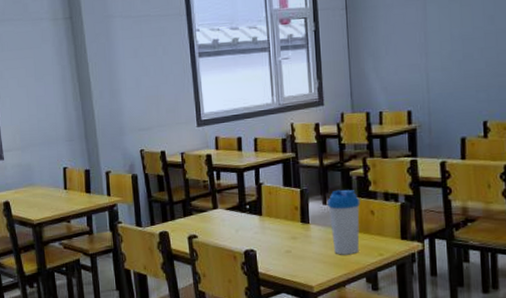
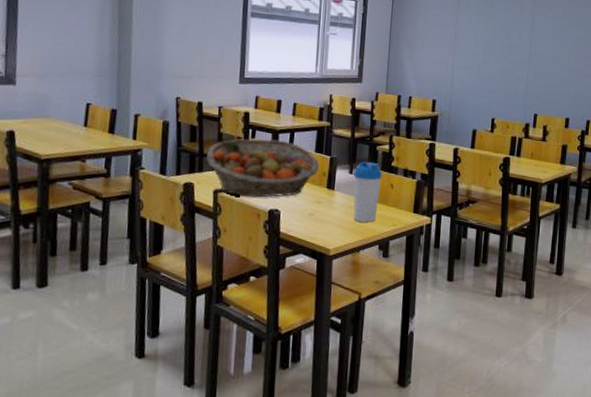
fruit basket: none [176,178,290,240] -> present [207,139,320,198]

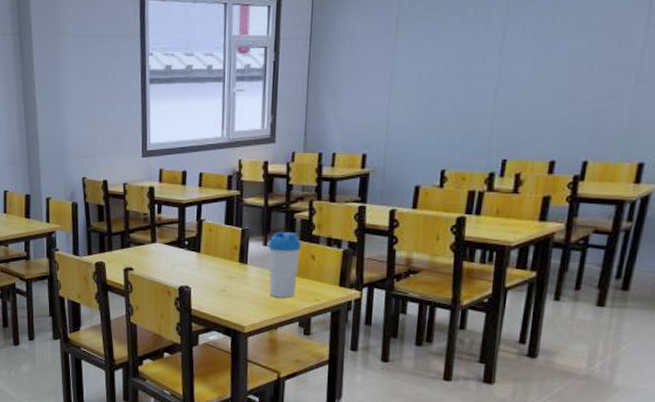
fruit basket: present [207,139,320,198] -> none [115,214,230,274]

